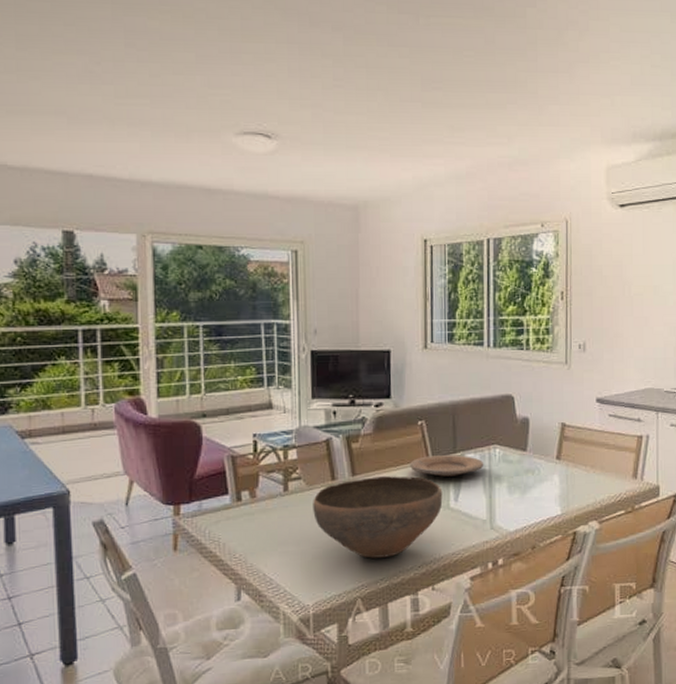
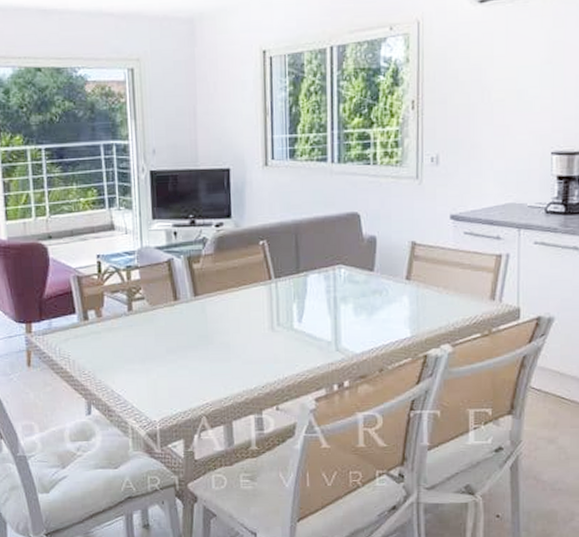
bowl: present [313,476,443,558] -> none [156,296,286,378]
plate: present [410,455,484,477] -> none [252,275,329,298]

